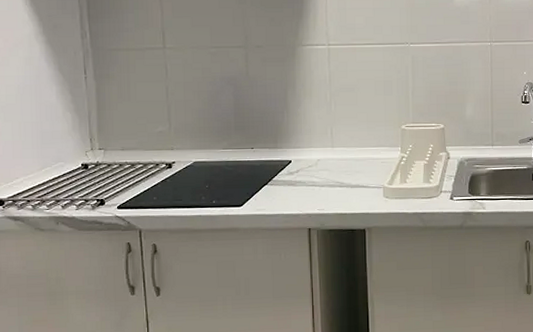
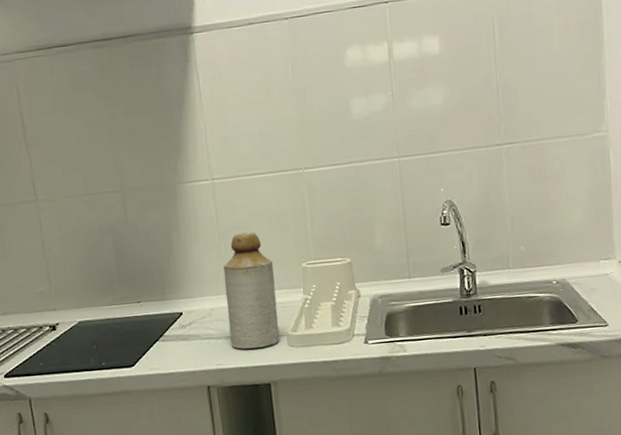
bottle: none [331,94,377,197] -> present [224,232,280,349]

